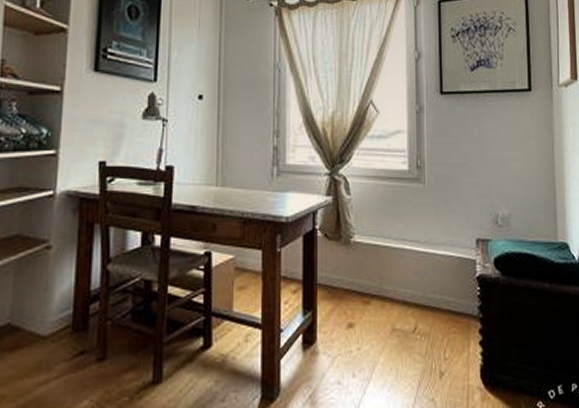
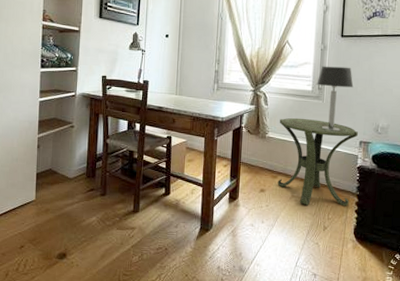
side table: none [368,210,473,342] -> present [277,118,358,207]
table lamp: none [414,134,462,227] -> present [316,66,354,132]

